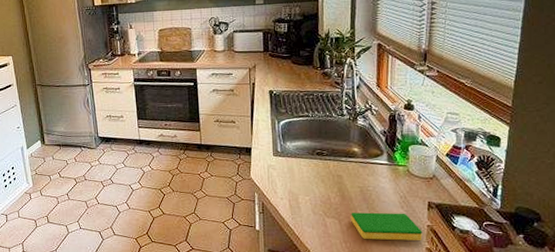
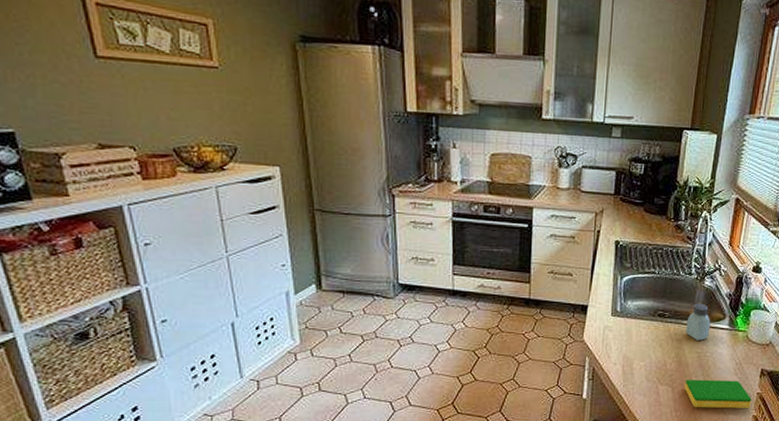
saltshaker: none [345,141,369,176] -> present [686,303,711,340]

